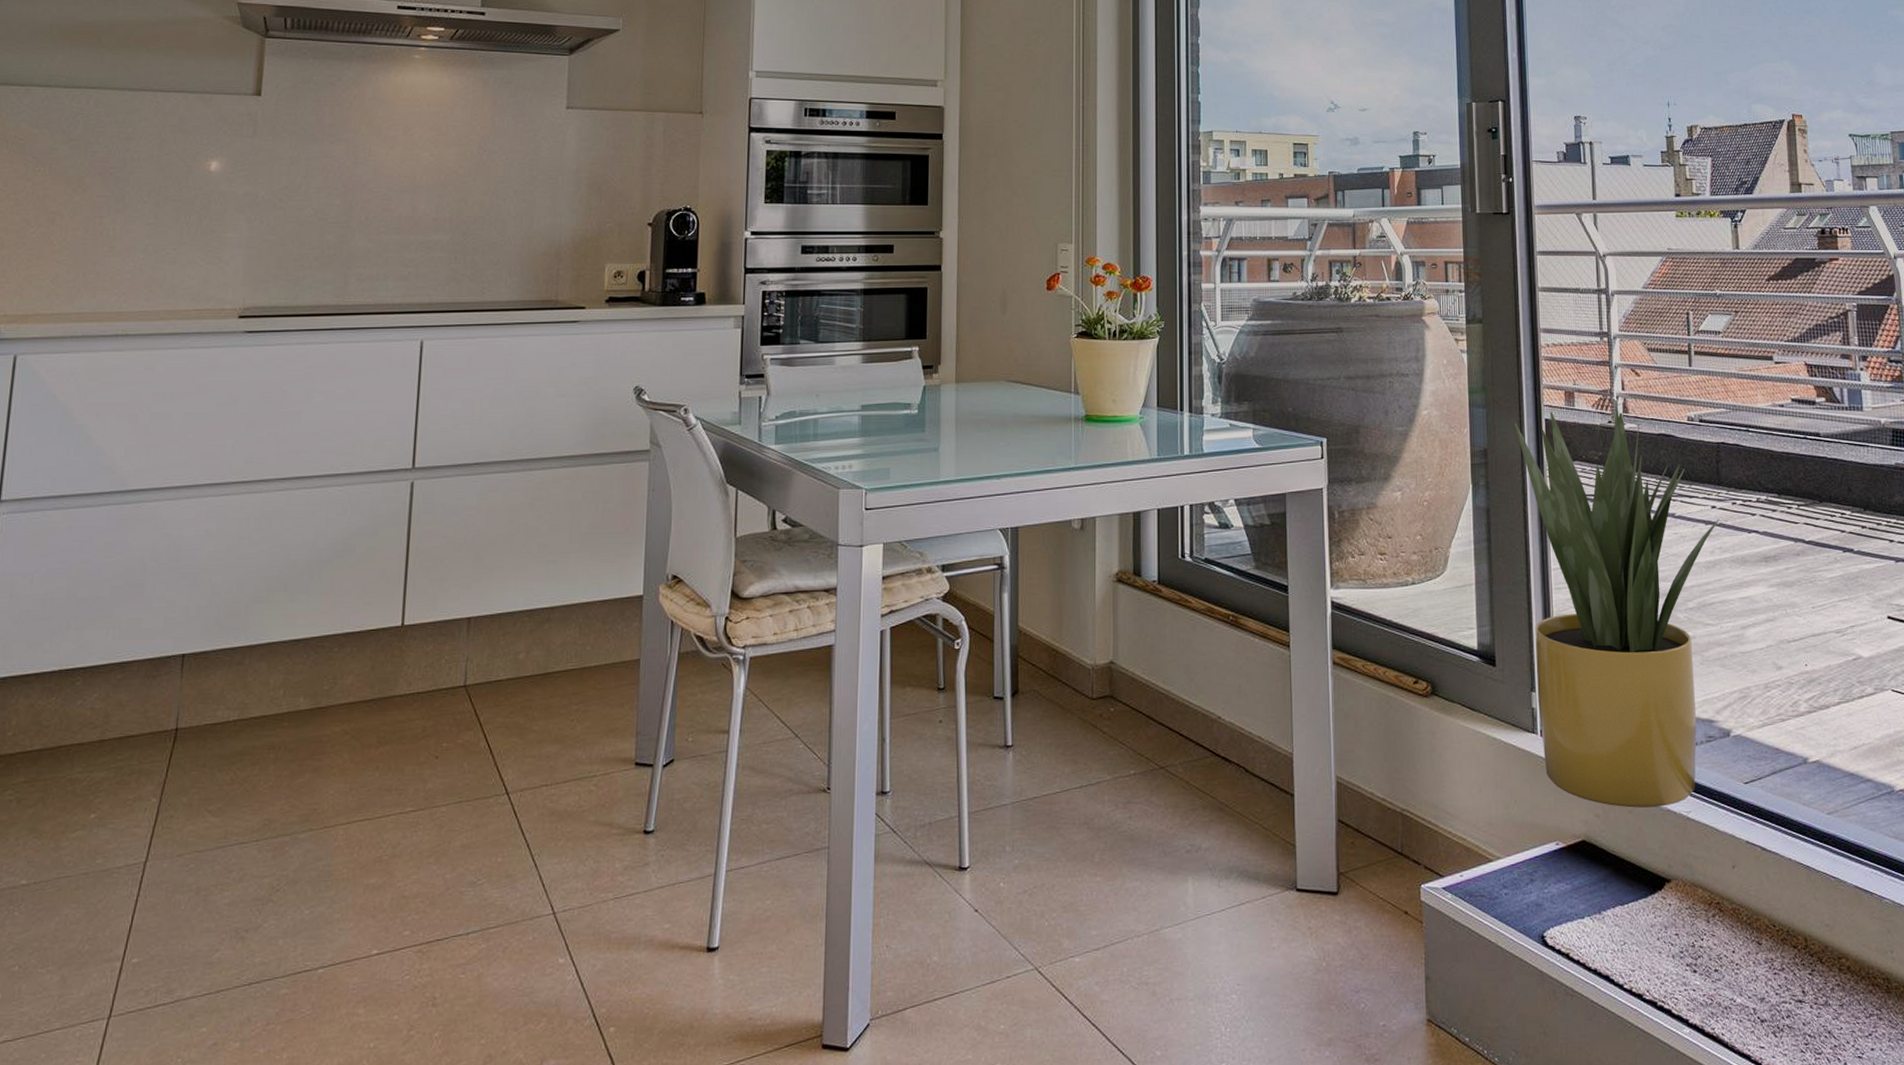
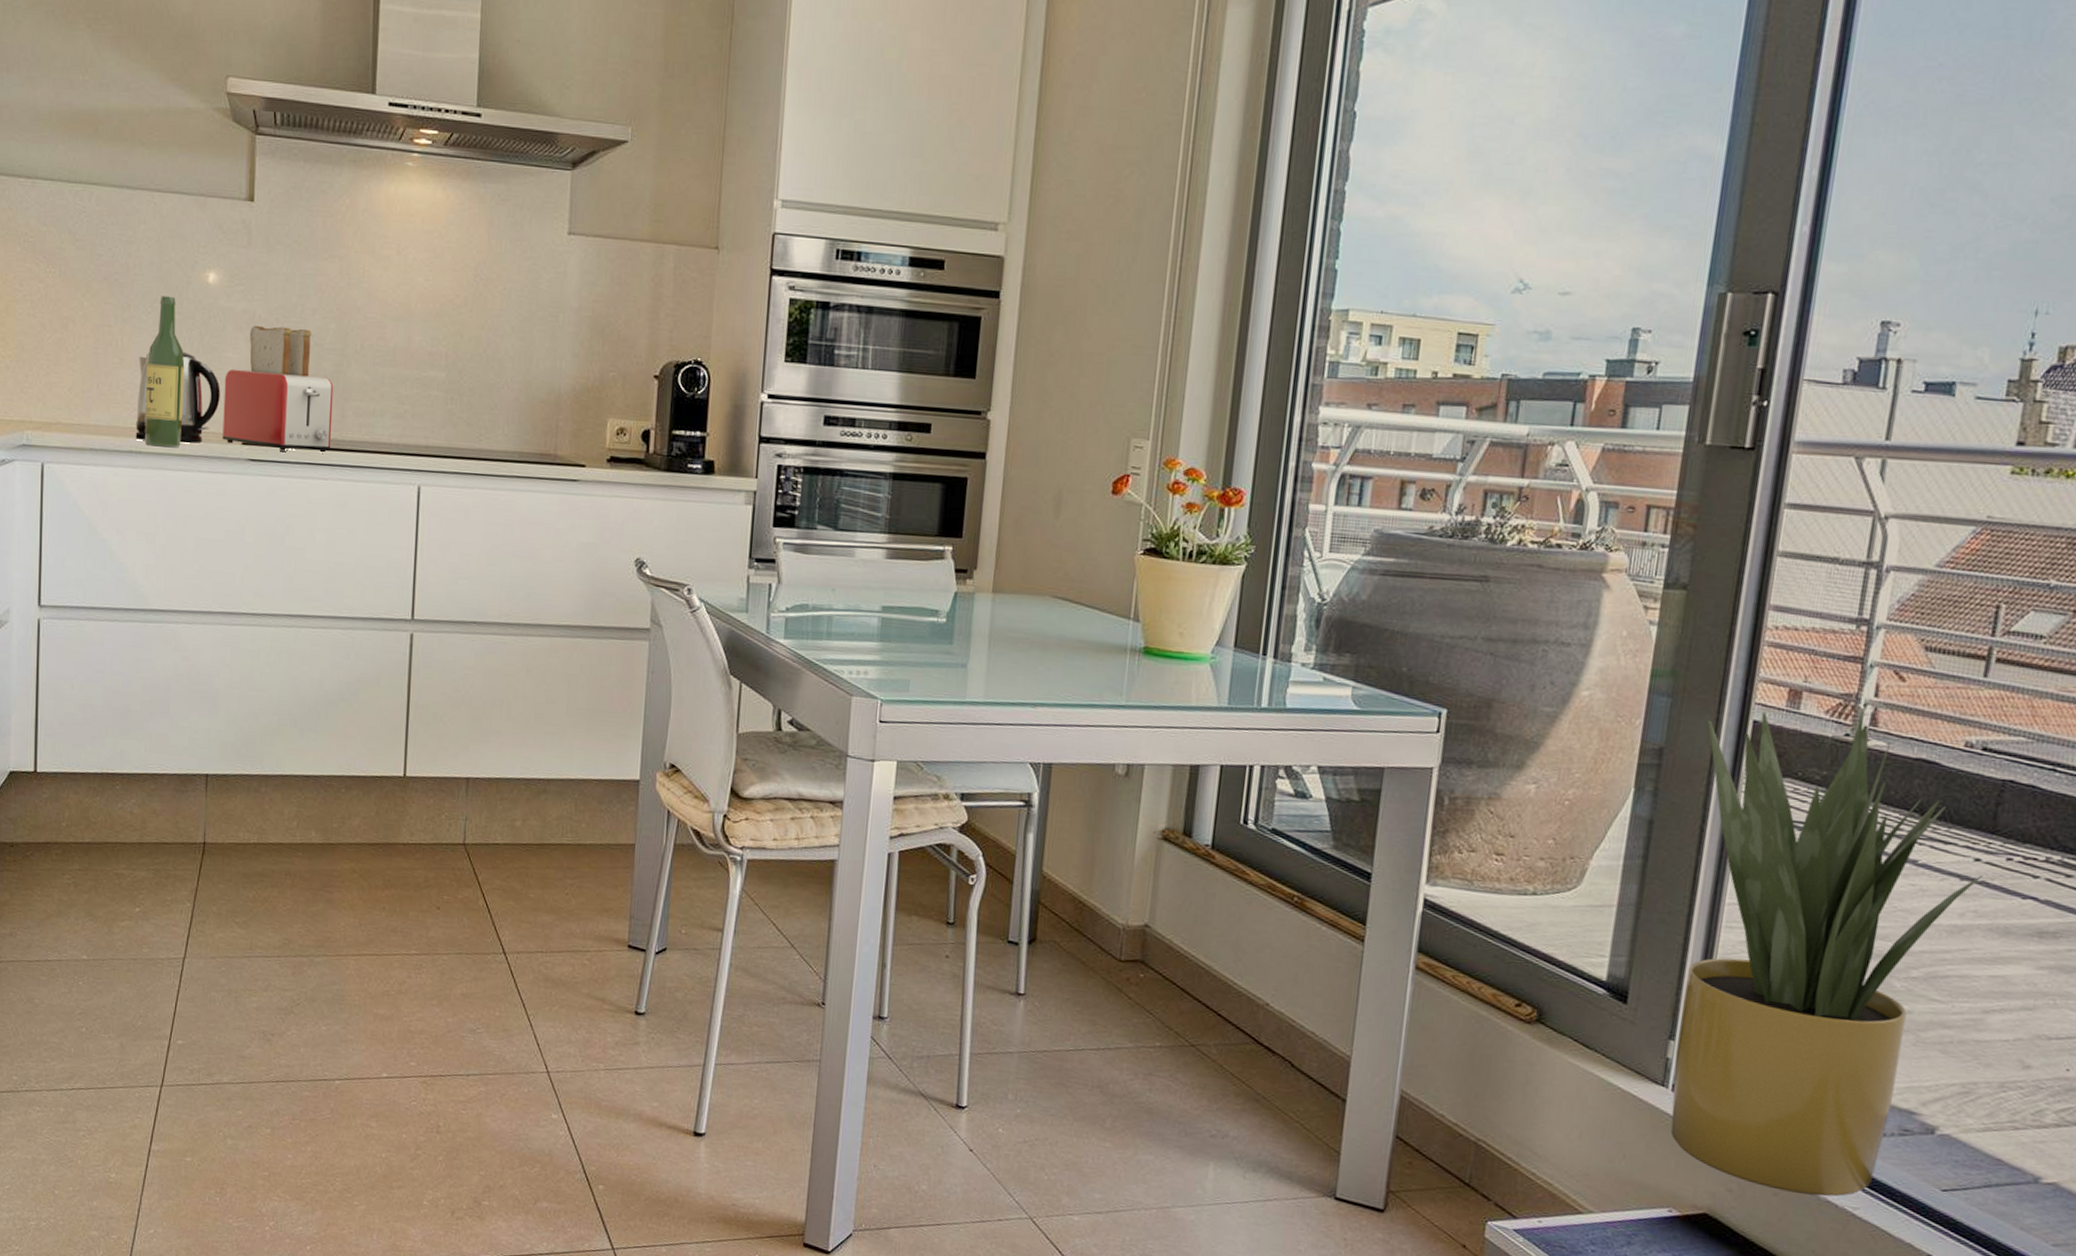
kettle: none [122,236,218,323] -> present [135,352,220,444]
wine bottle: none [132,185,181,328] -> present [144,296,185,448]
toaster: none [218,206,337,320] -> present [222,326,334,453]

